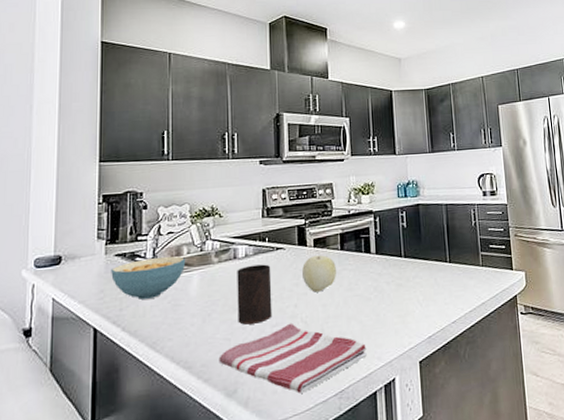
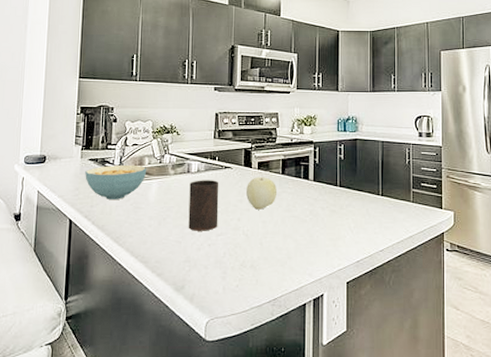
dish towel: present [218,323,367,393] -> none [170,234,299,296]

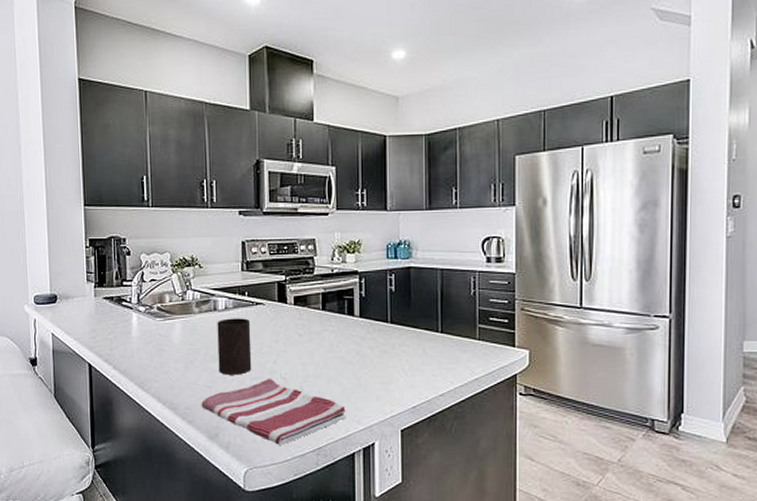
cereal bowl: present [85,164,147,199] -> none [101,303,169,341]
dish towel: none [170,234,299,296] -> present [201,378,346,445]
fruit: present [246,177,276,210] -> none [282,314,317,351]

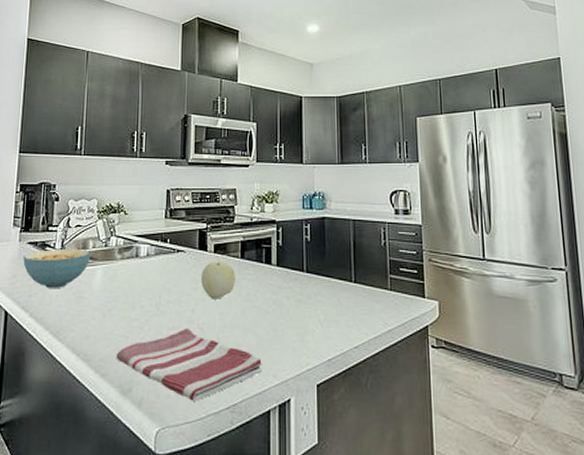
cereal bowl: none [101,303,169,341] -> present [23,248,91,288]
cup: present [217,318,252,375] -> none [136,265,171,324]
fruit: none [282,314,317,351] -> present [201,261,235,299]

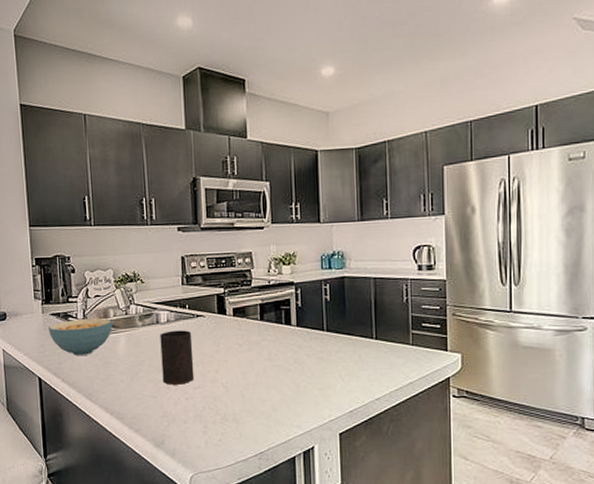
dish towel: present [116,328,262,401] -> none [147,387,286,451]
cup: none [136,265,171,324] -> present [160,330,195,385]
fruit: present [201,261,235,299] -> none [222,324,256,360]

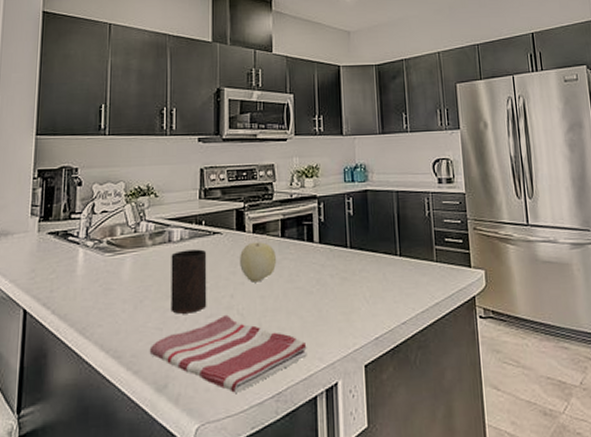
cereal bowl: present [48,317,113,355] -> none [43,236,119,281]
dish towel: none [147,387,286,451] -> present [149,314,307,393]
fruit: none [222,324,256,360] -> present [240,242,276,282]

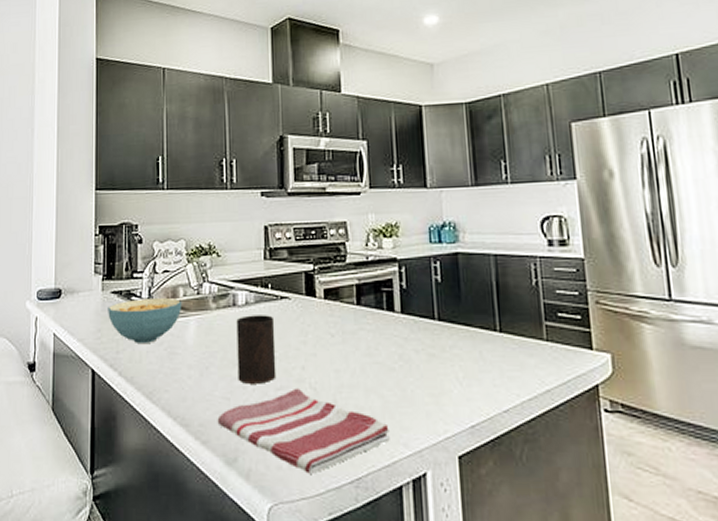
cereal bowl: none [43,236,119,281] -> present [108,297,182,343]
fruit: present [240,242,276,282] -> none [311,309,352,354]

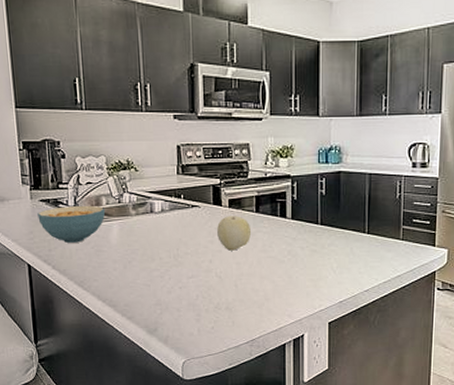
dish towel: present [217,388,390,474] -> none [140,276,278,338]
cup: present [236,315,276,384] -> none [154,220,189,274]
fruit: none [311,309,352,354] -> present [217,216,251,251]

